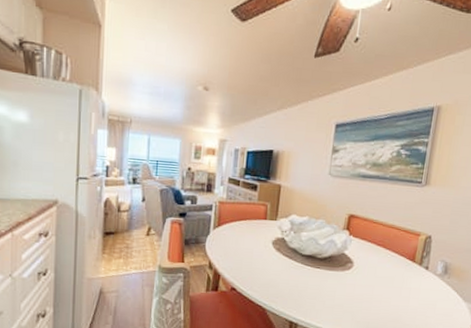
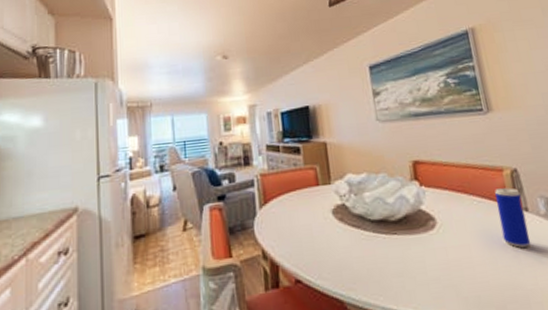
beverage can: none [401,249,427,295] -> present [495,187,531,248]

